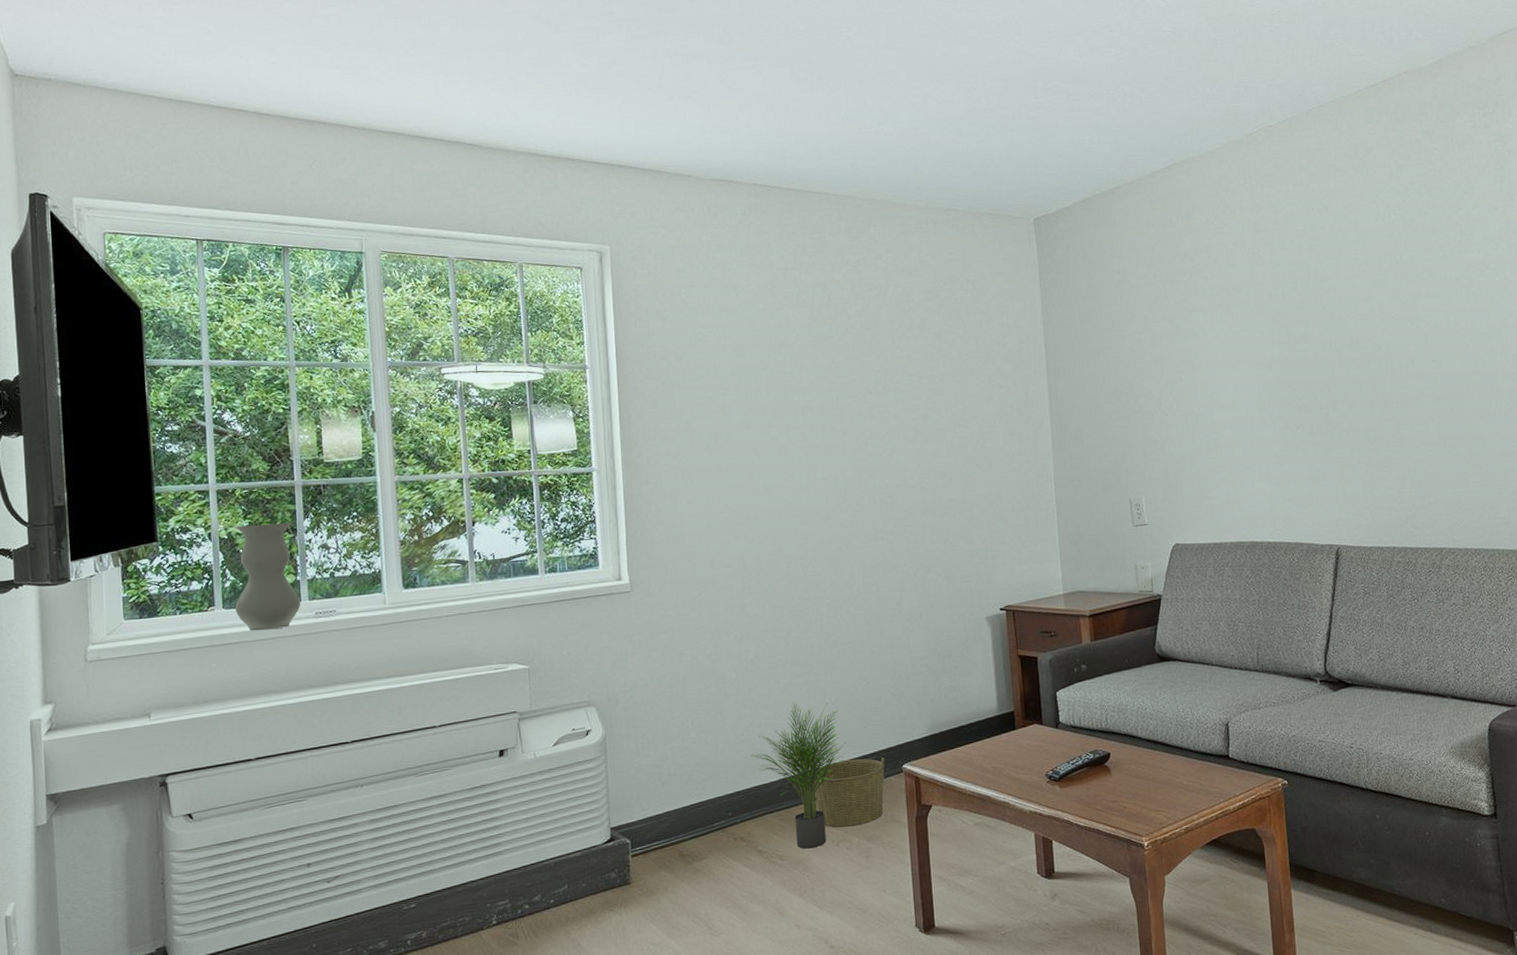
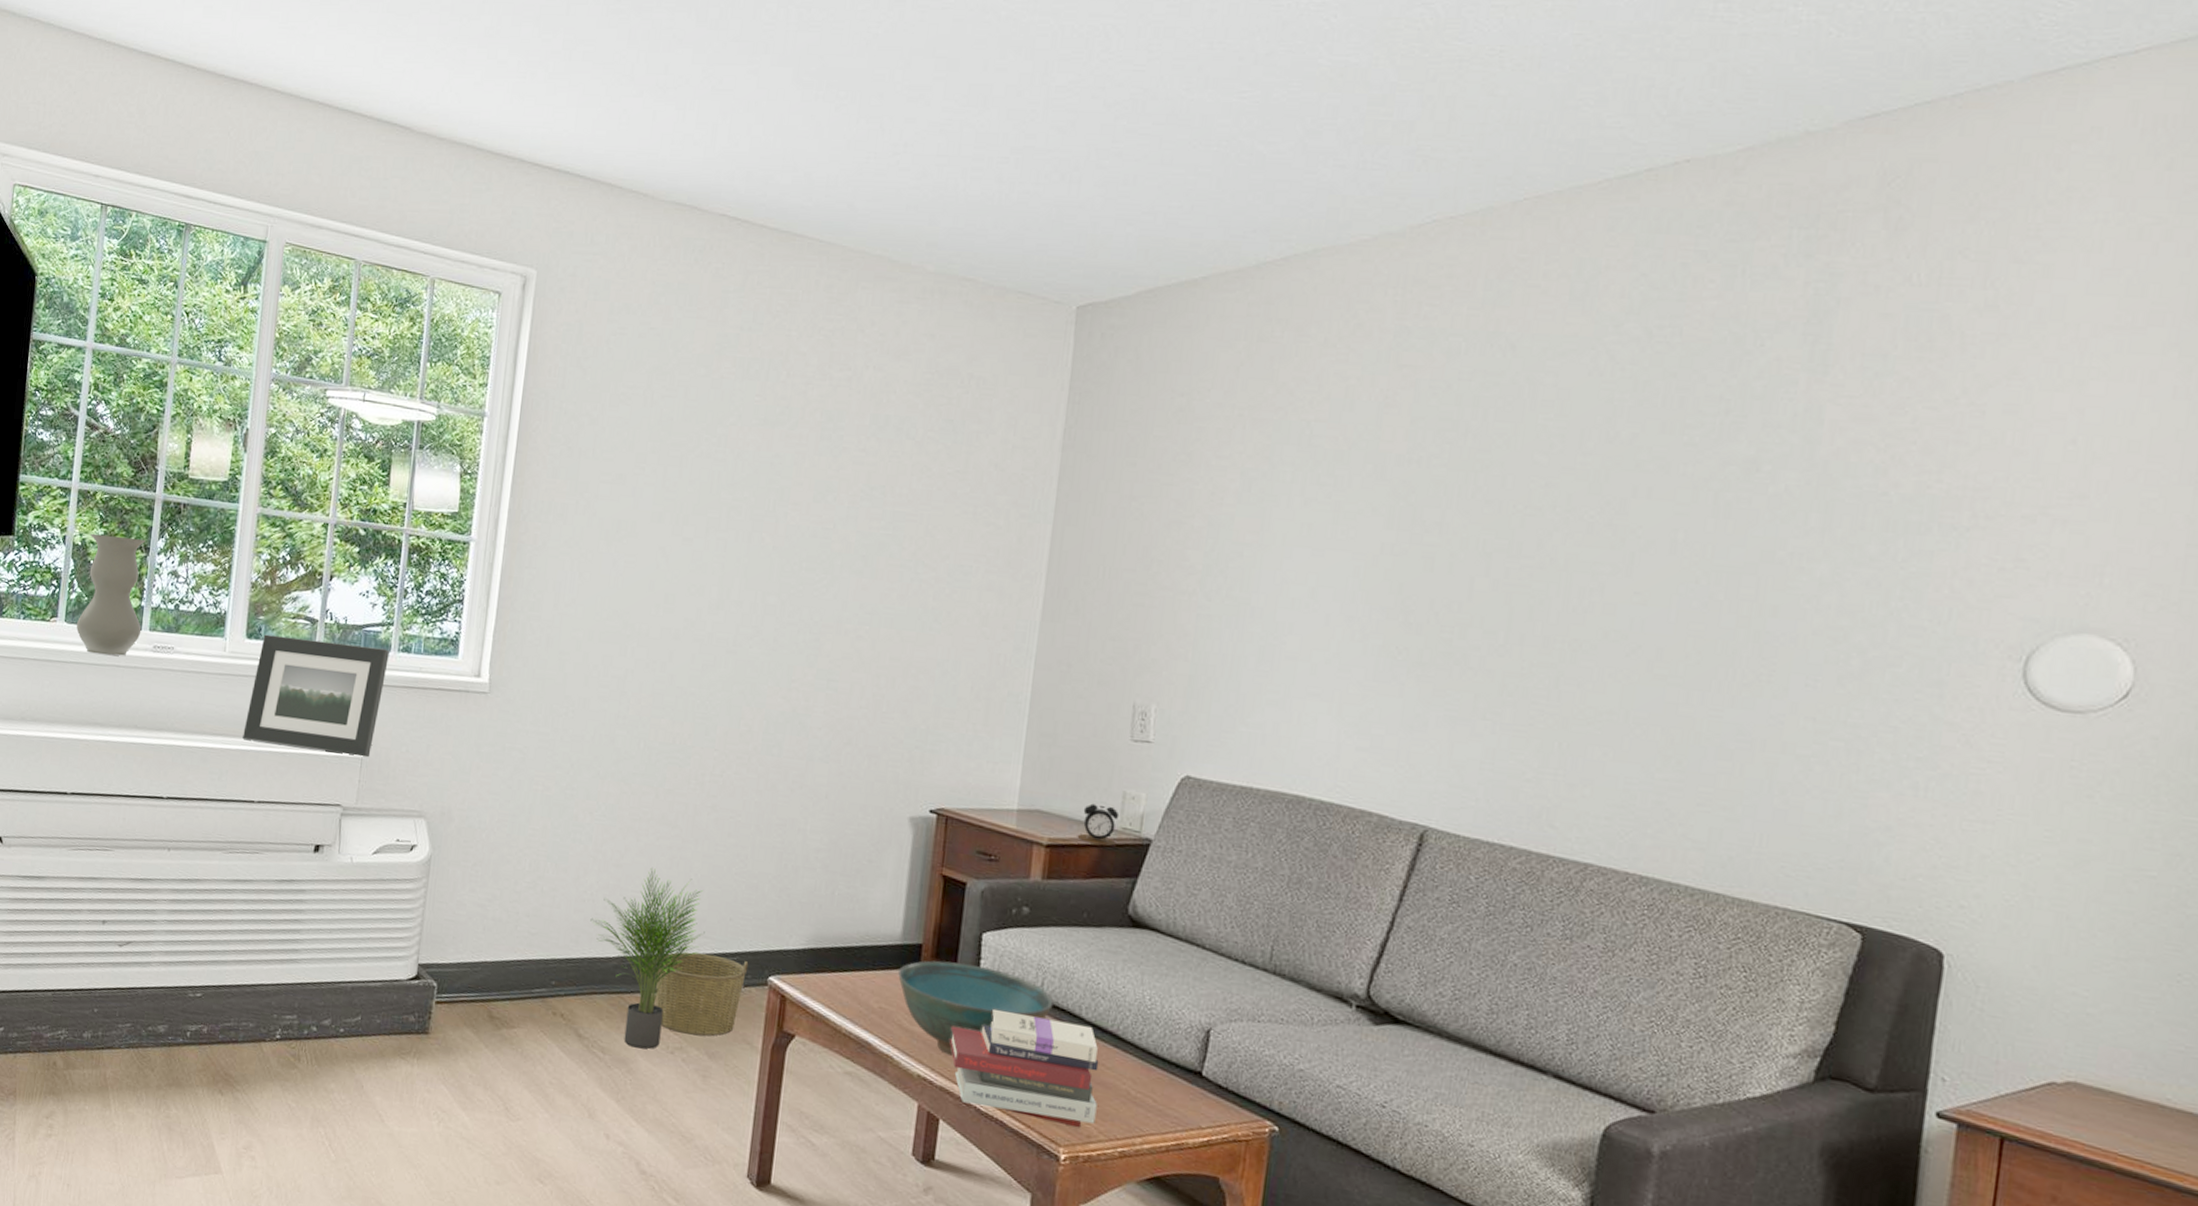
picture frame: none [415,573,538,676] -> present [243,634,389,758]
bowl: none [1000,716,1117,790] -> present [898,960,1054,1056]
books: none [1047,741,1163,823] -> present [949,1008,1099,1127]
alarm clock: none [1109,575,1138,608] -> present [1077,800,1120,847]

